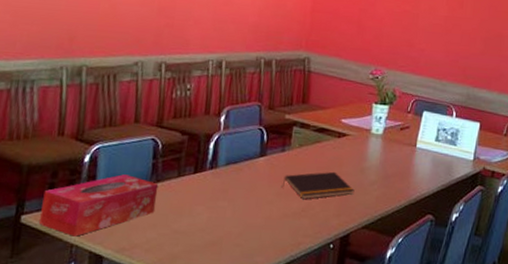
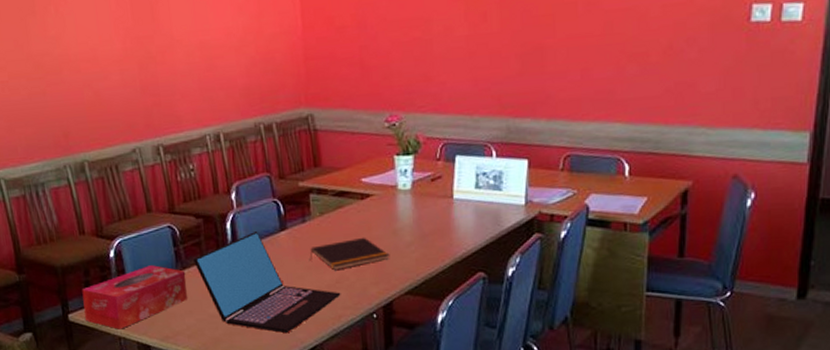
laptop: none [169,154,304,256] -> present [193,232,341,334]

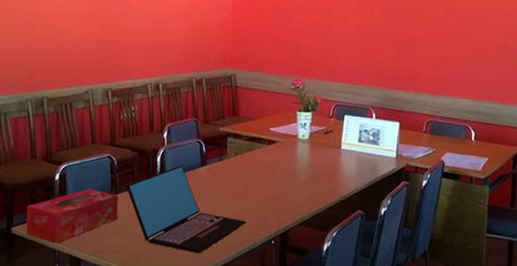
notepad: present [309,237,390,271] -> none [223,175,288,202]

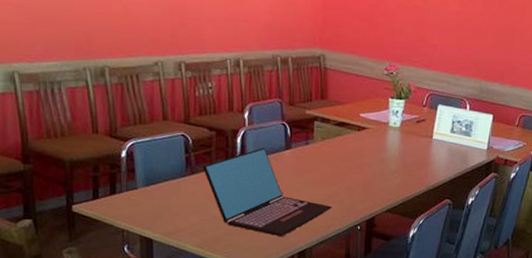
tissue box: present [27,189,118,243] -> none [89,168,194,223]

